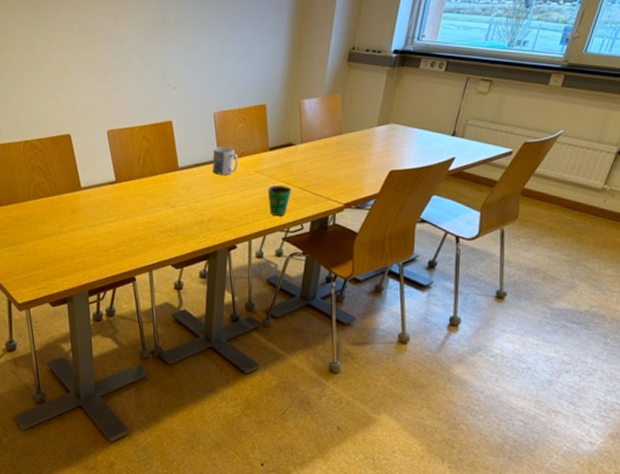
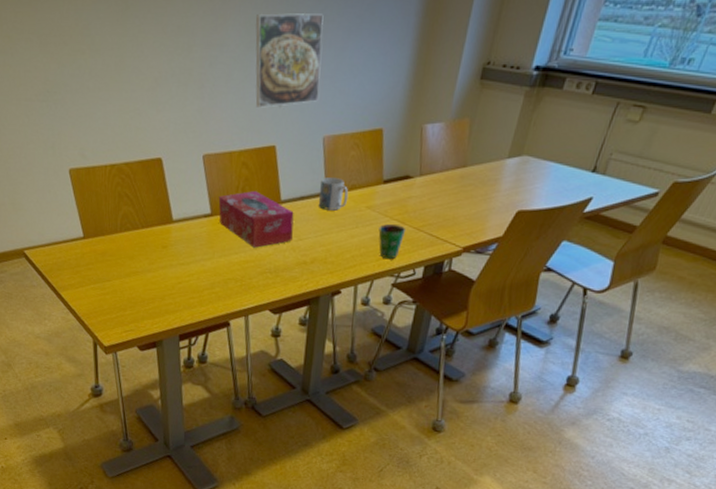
tissue box: none [122,160,191,210] -> present [218,191,294,248]
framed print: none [151,12,209,90] -> present [255,13,324,108]

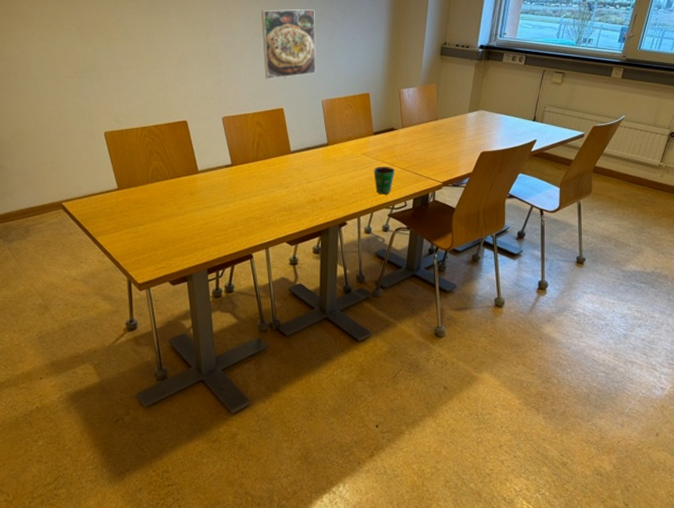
tissue box: present [218,191,294,248] -> none [237,145,302,191]
mug: present [318,177,349,211] -> none [322,132,346,158]

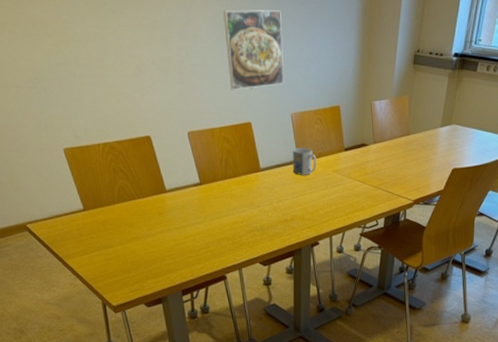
mug: none [322,132,346,158] -> present [292,148,317,175]
cup: present [373,167,396,195] -> none [345,185,367,214]

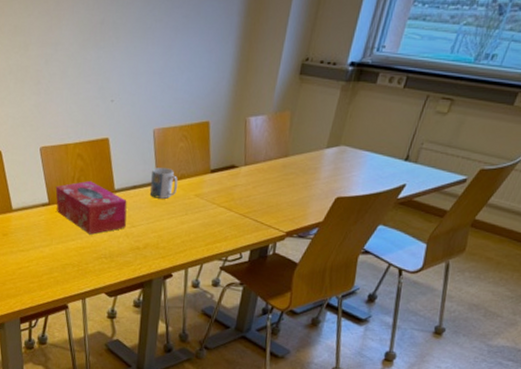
tissue box: none [205,162,273,210] -> present [55,181,127,235]
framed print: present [224,10,284,90] -> none [88,14,152,102]

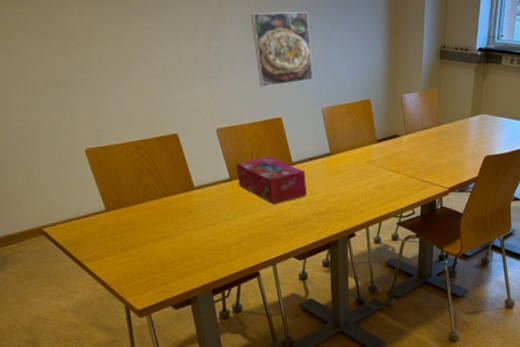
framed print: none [88,14,152,102] -> present [251,12,313,87]
mug: present [149,168,178,199] -> none [324,141,350,168]

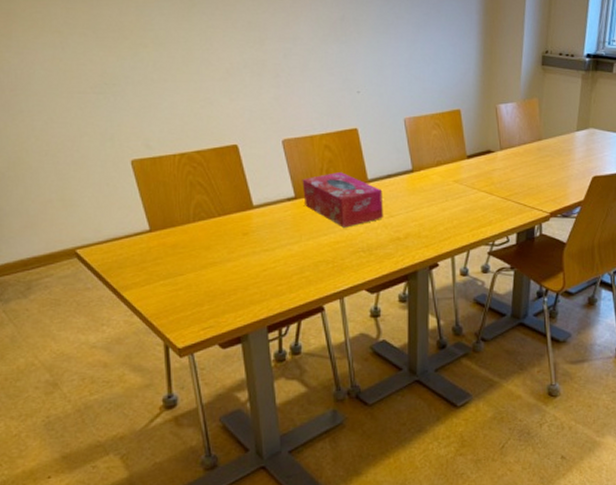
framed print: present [251,12,313,87] -> none [328,11,396,94]

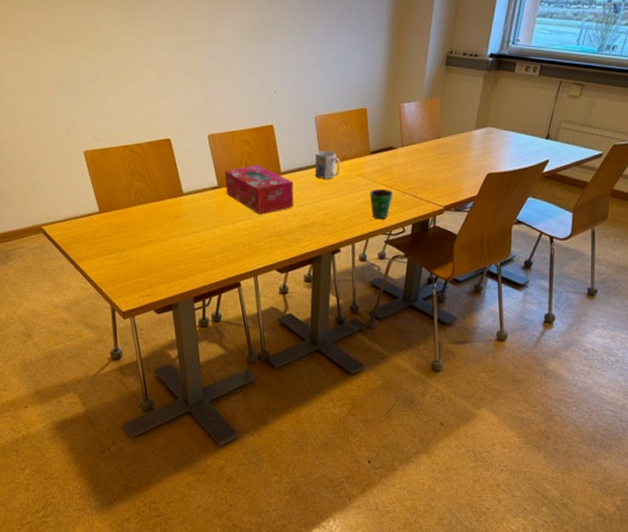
mug: none [405,156,435,186] -> present [314,151,341,179]
cup: none [468,196,495,229] -> present [369,189,394,220]

